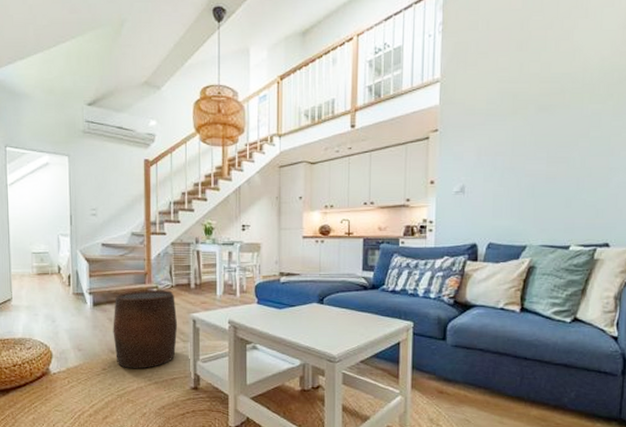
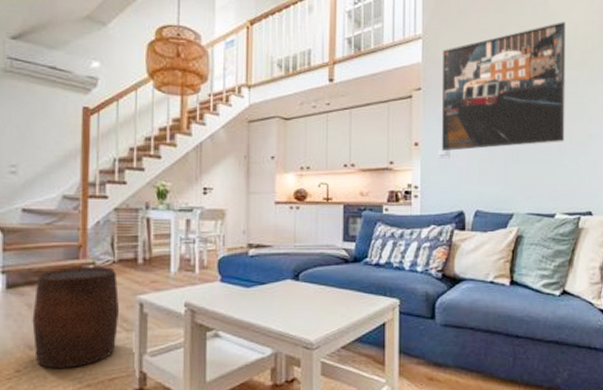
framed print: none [456,55,590,189] -> present [441,22,565,152]

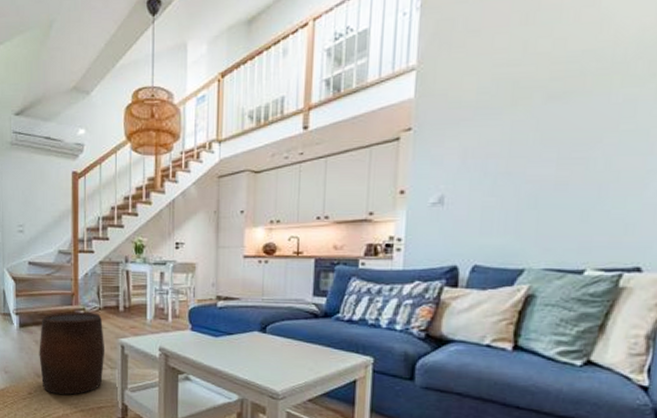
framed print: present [441,22,565,152] -> none [433,24,625,199]

